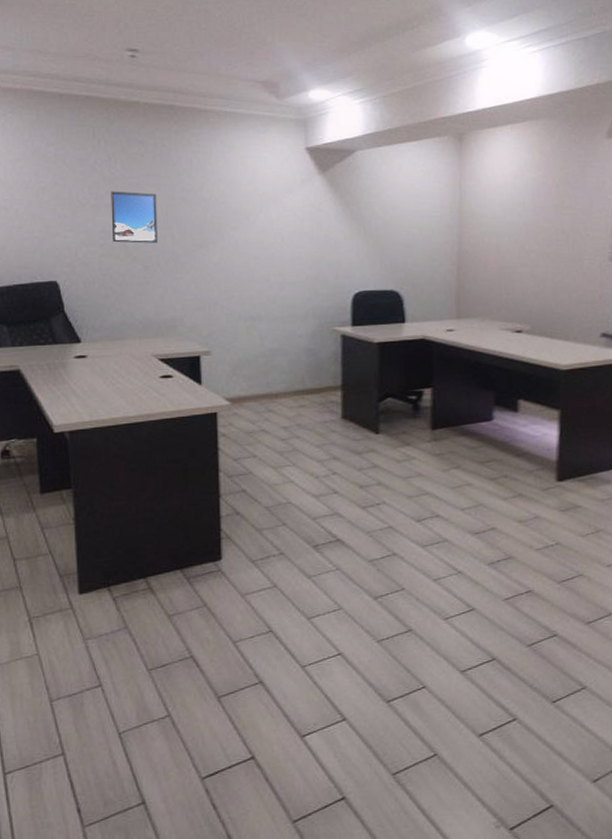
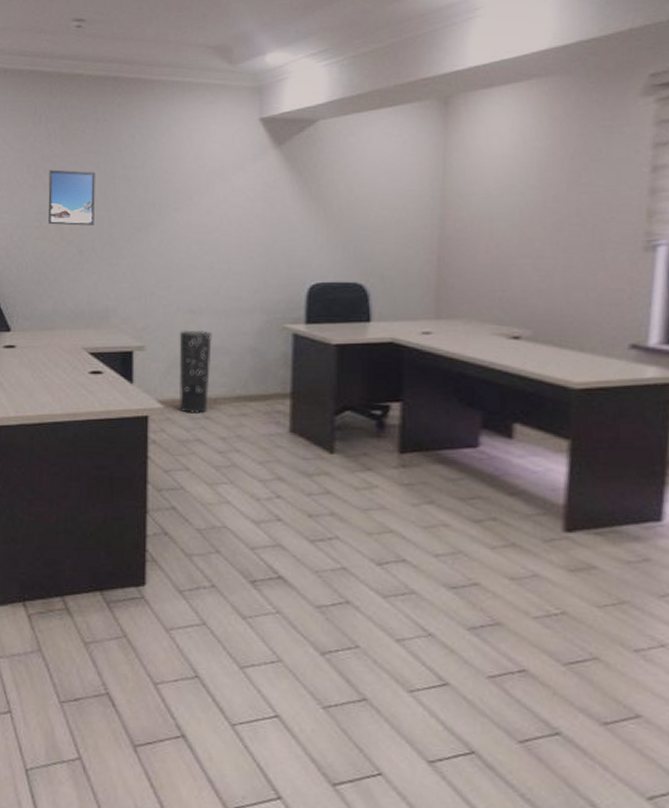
umbrella stand: none [242,335,272,408] -> present [178,329,212,413]

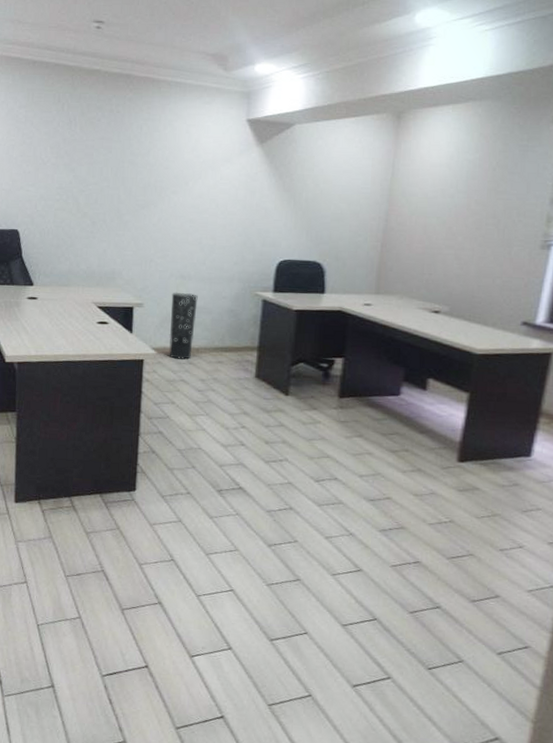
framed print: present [48,169,95,226] -> none [67,151,108,201]

